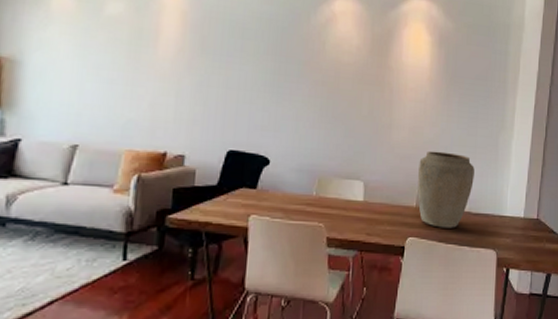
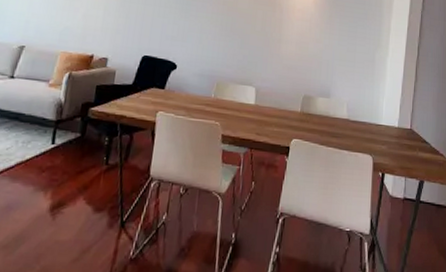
vase: present [417,150,475,228] -> none [302,63,353,133]

